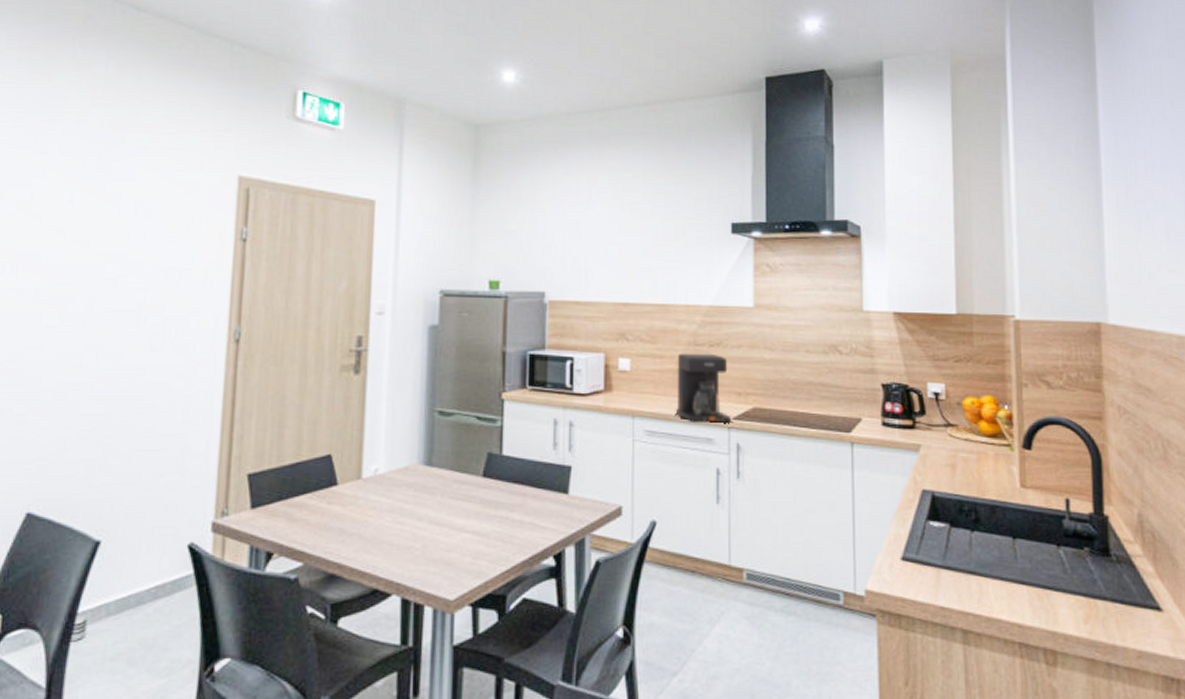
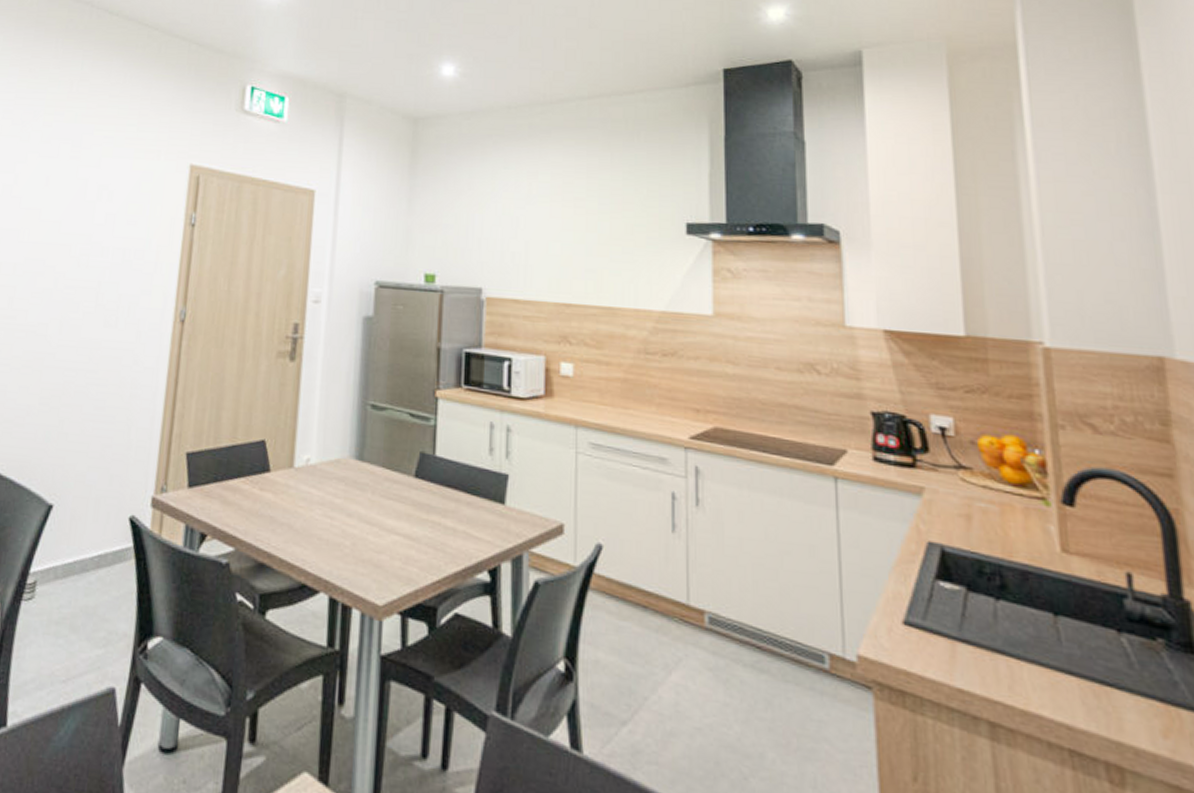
coffee maker: present [676,353,732,424] -> none [625,361,689,442]

